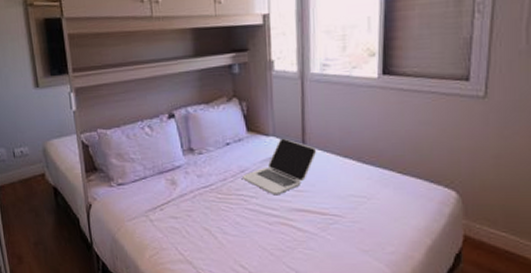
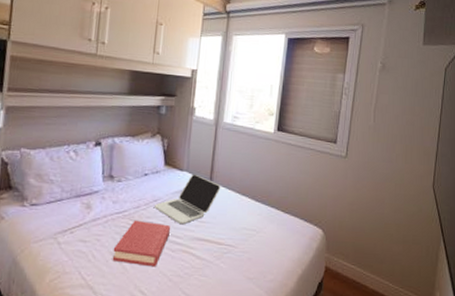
hardback book: none [206,193,264,241] -> present [112,220,170,267]

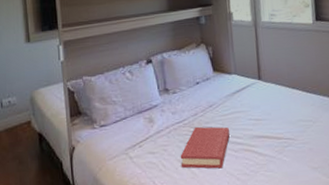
laptop: present [154,174,221,224] -> none [211,75,271,124]

